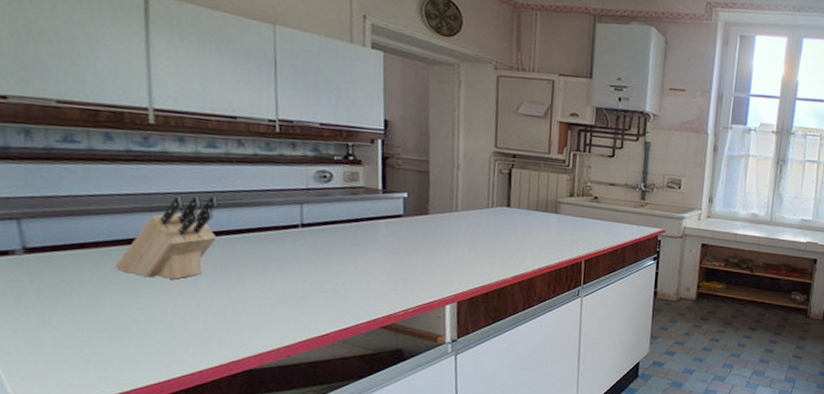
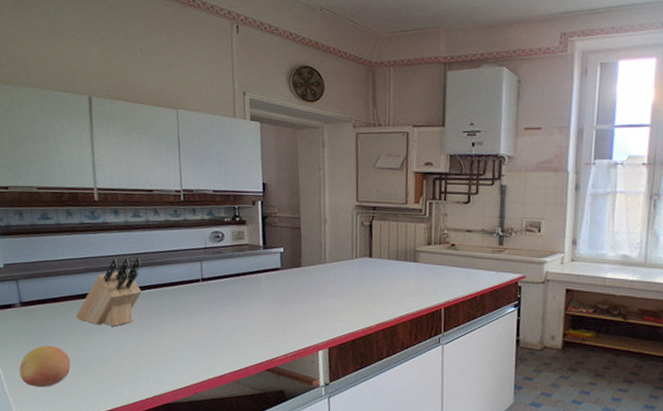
fruit: none [20,303,105,358] -> present [20,345,71,388]

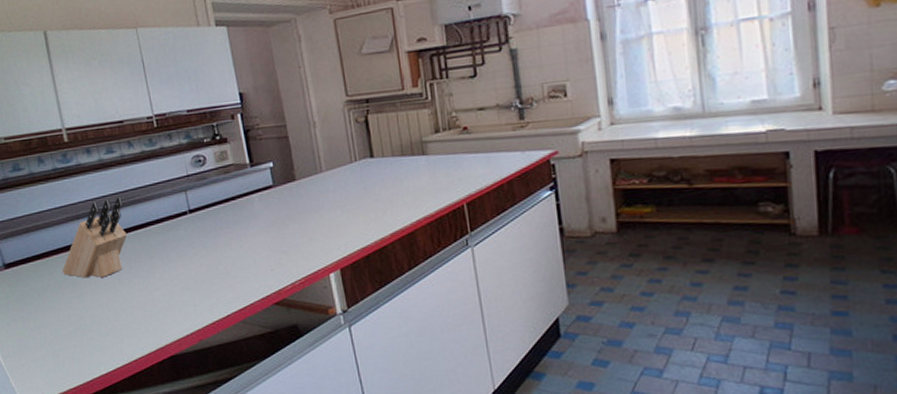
fruit: present [20,345,71,388] -> none [12,307,65,355]

